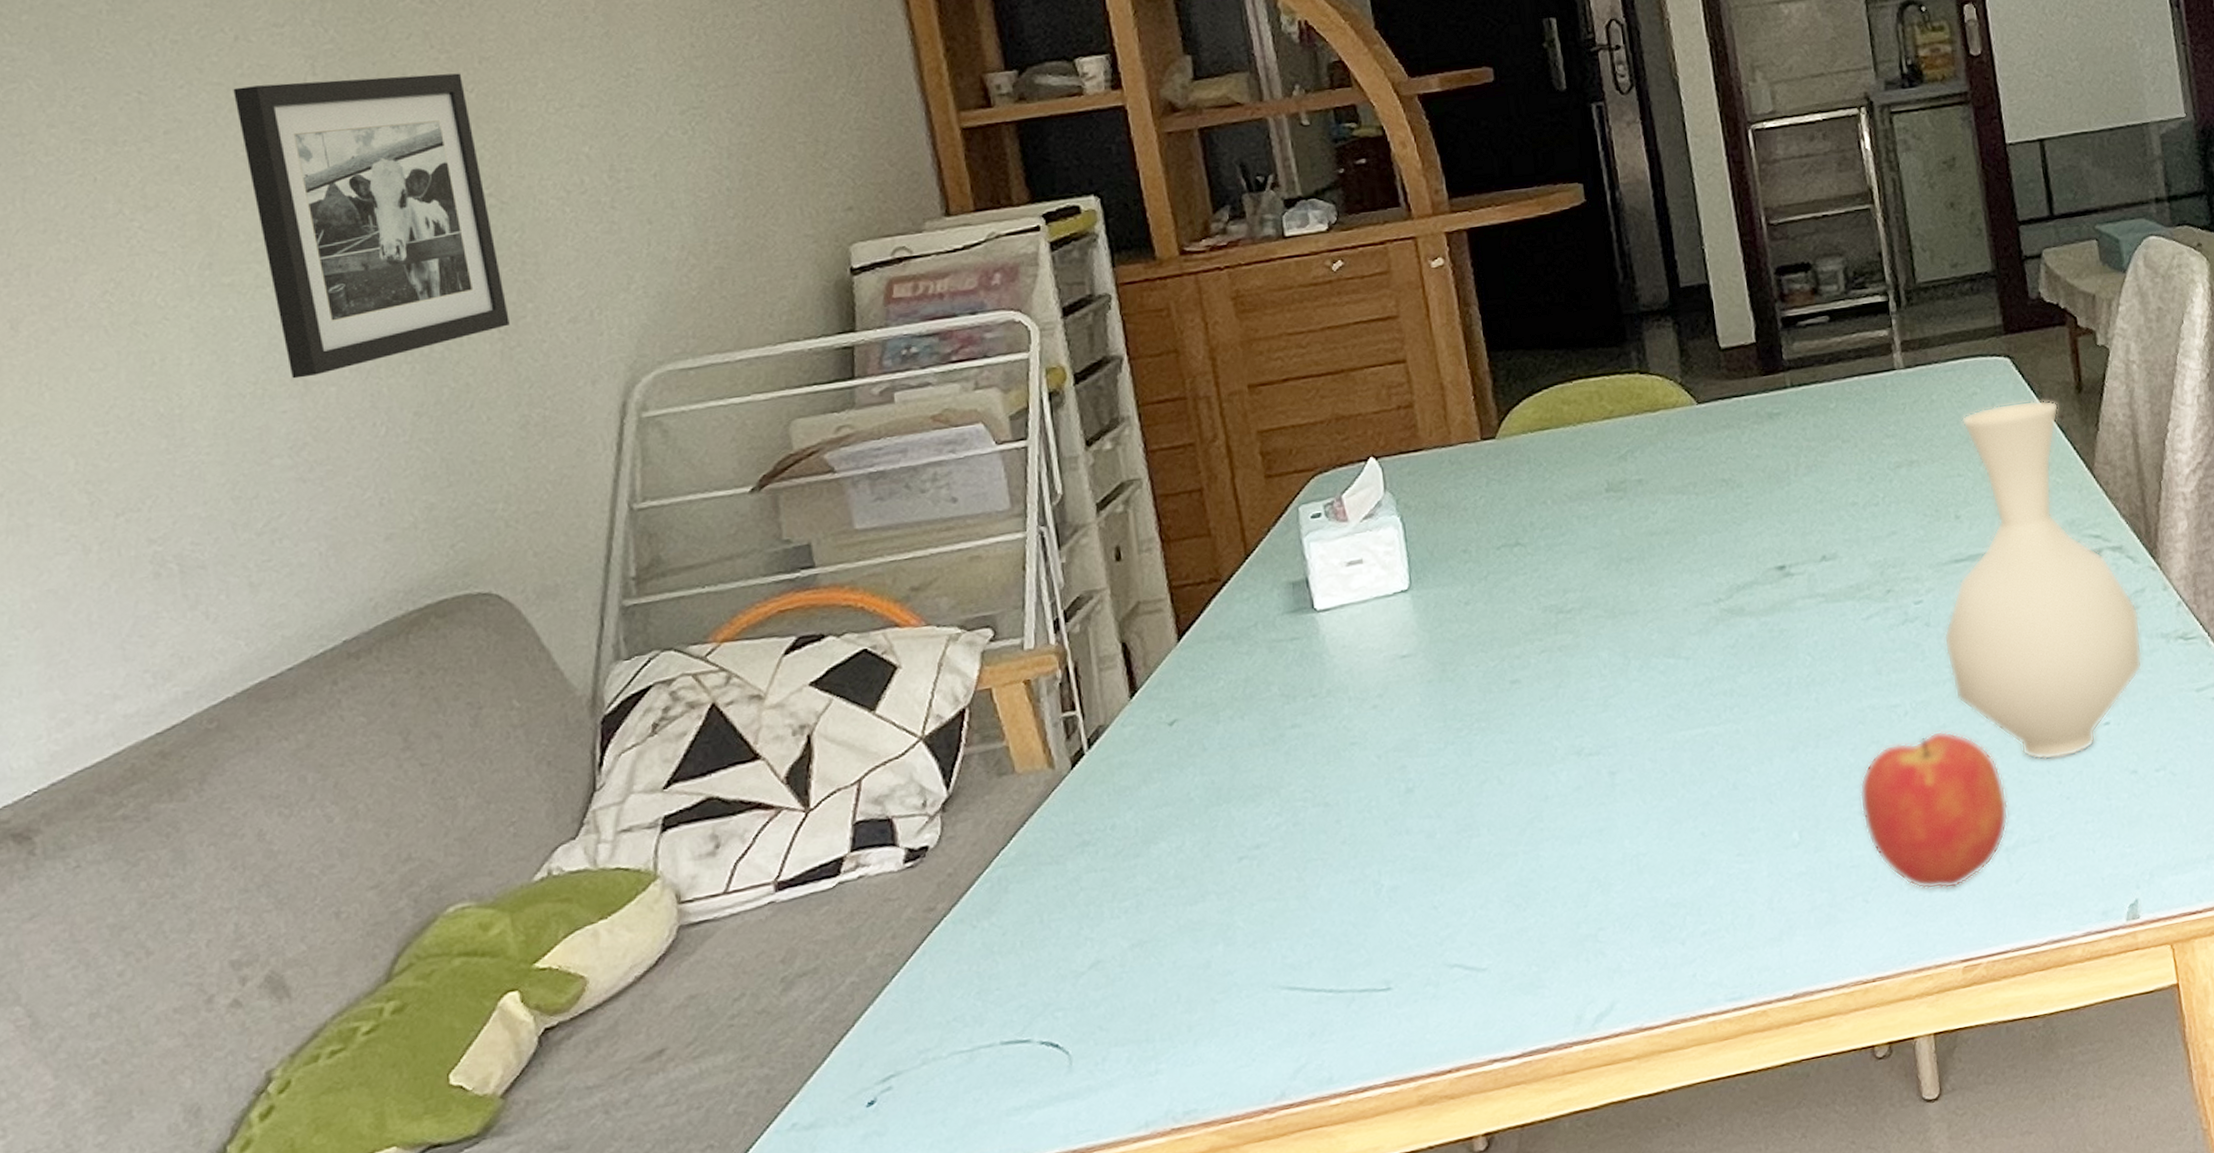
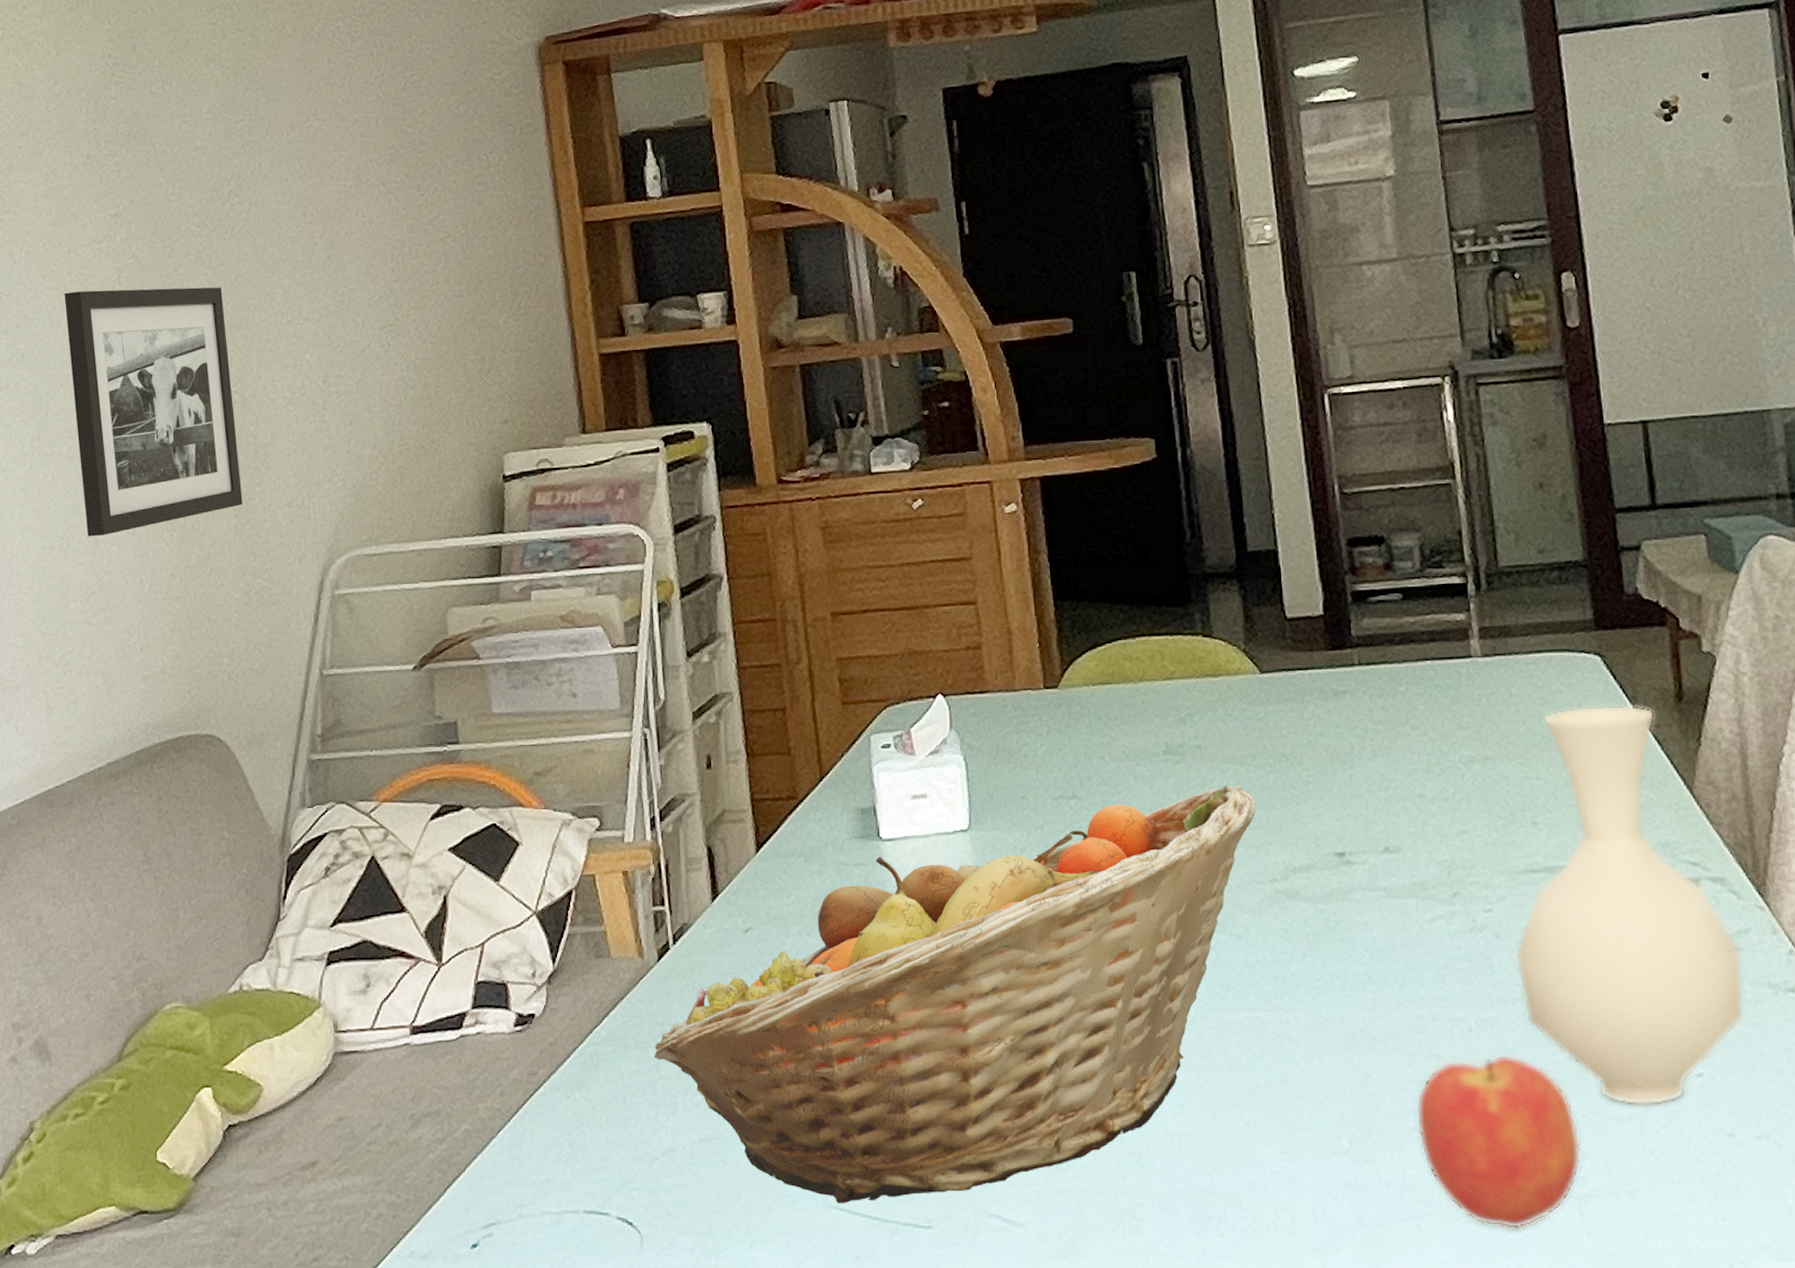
fruit basket: none [1072,514,1699,984] -> present [654,784,1257,1204]

